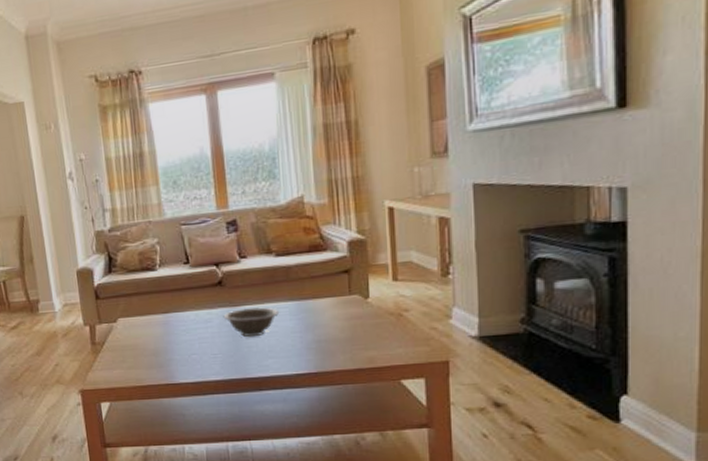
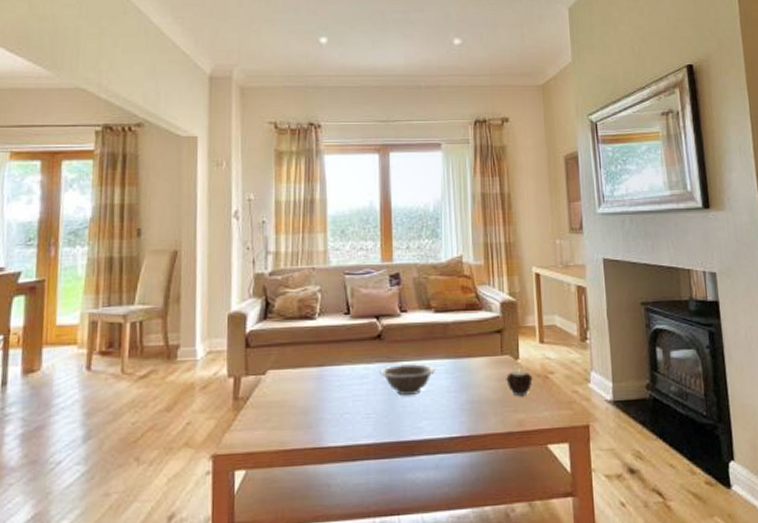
candle: none [355,307,385,334] -> present [506,368,533,395]

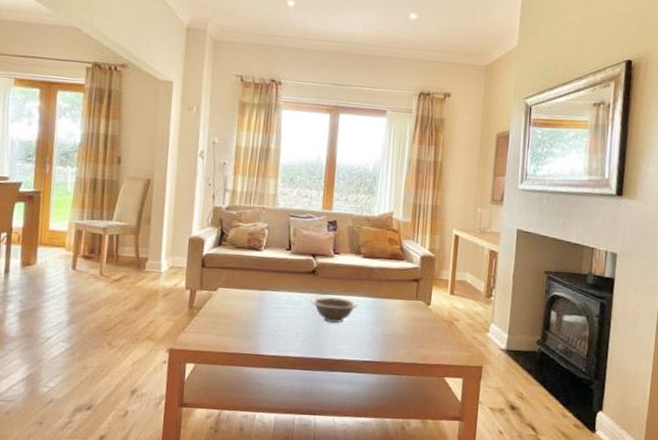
candle: present [506,368,533,395] -> none [417,313,440,335]

